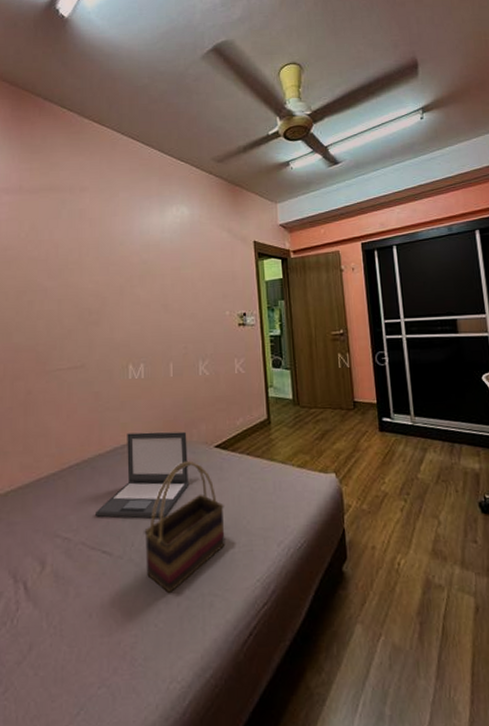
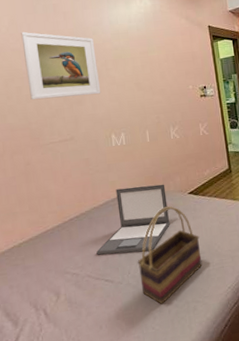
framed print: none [40,238,122,317] -> present [21,31,101,100]

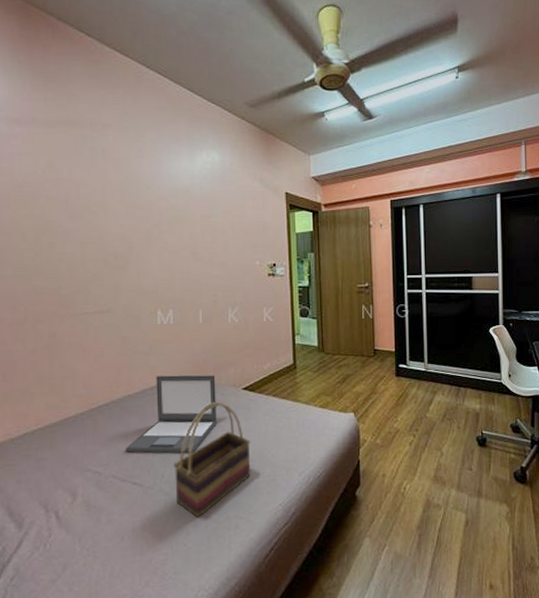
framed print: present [21,31,101,100] -> none [59,176,150,261]

